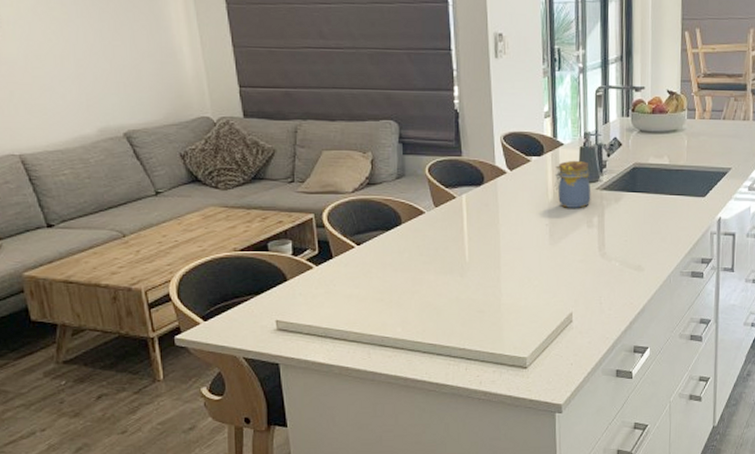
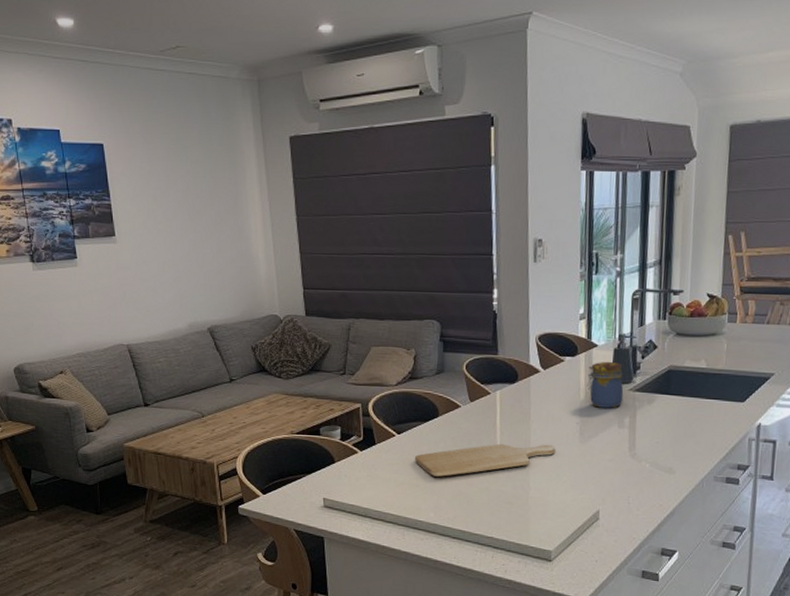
chopping board: none [378,248,526,289] -> present [415,444,555,477]

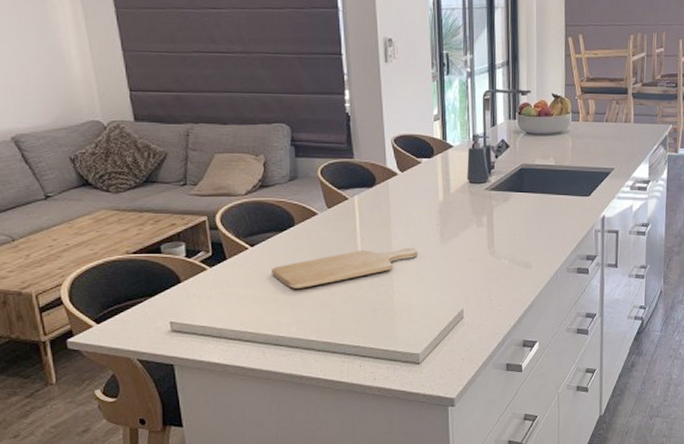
jar: present [587,361,624,408] -> none [445,161,480,208]

